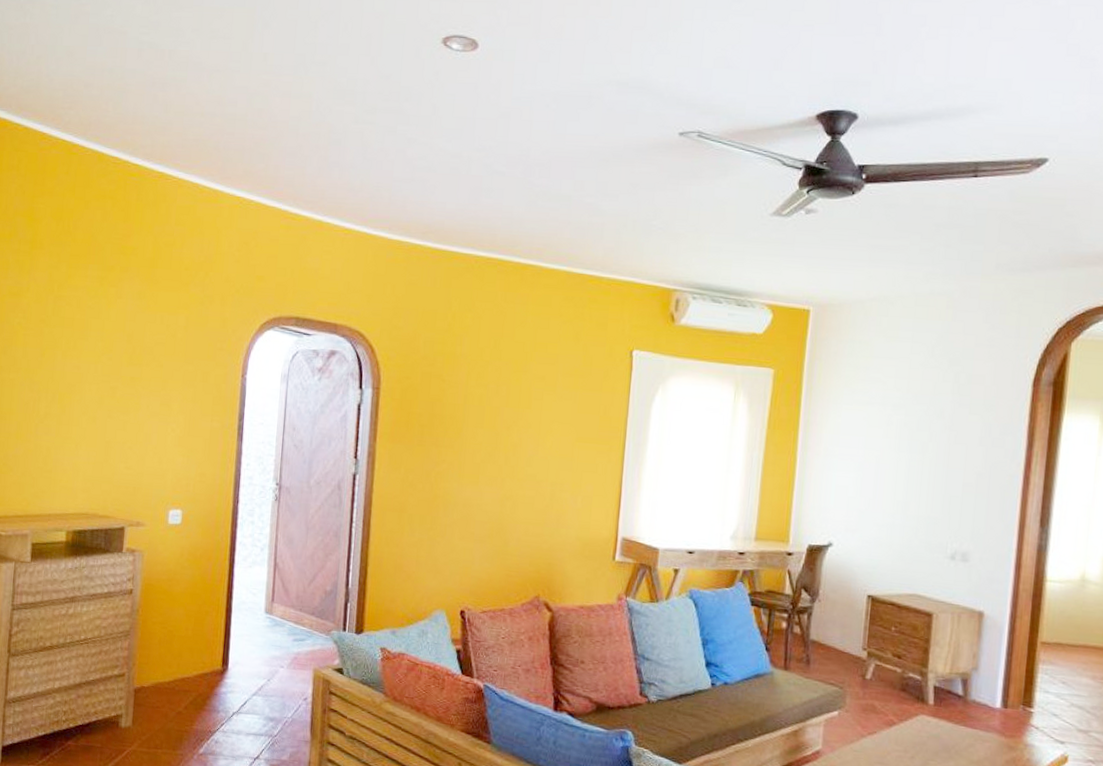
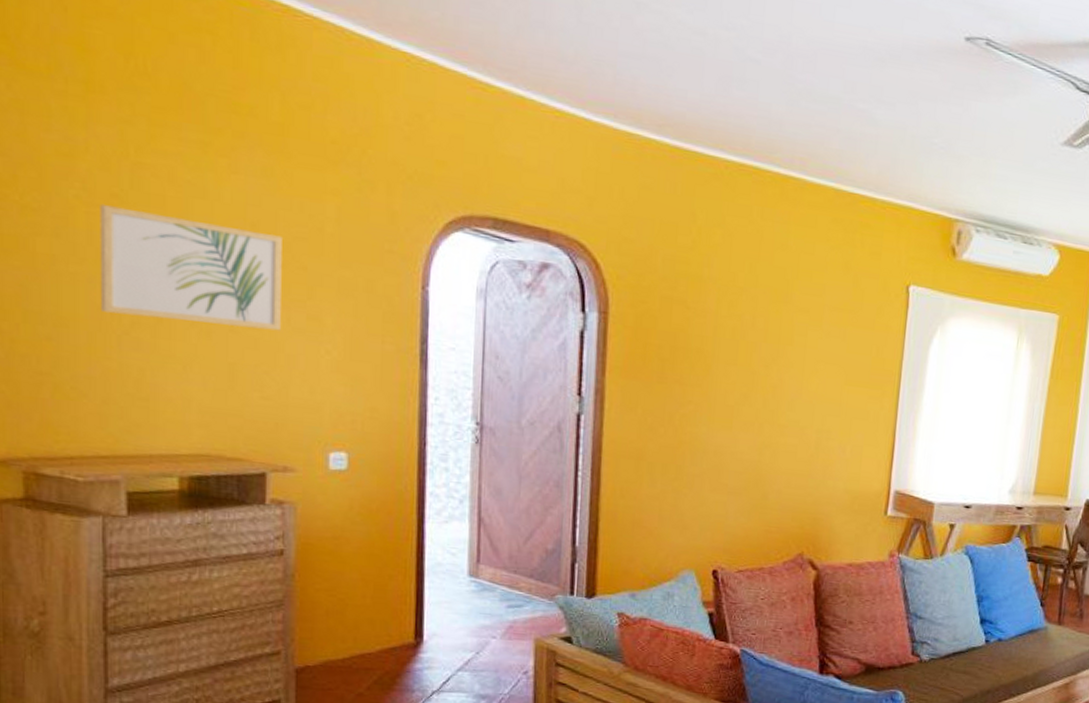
wall art: none [27,328,148,415] -> present [100,204,282,331]

